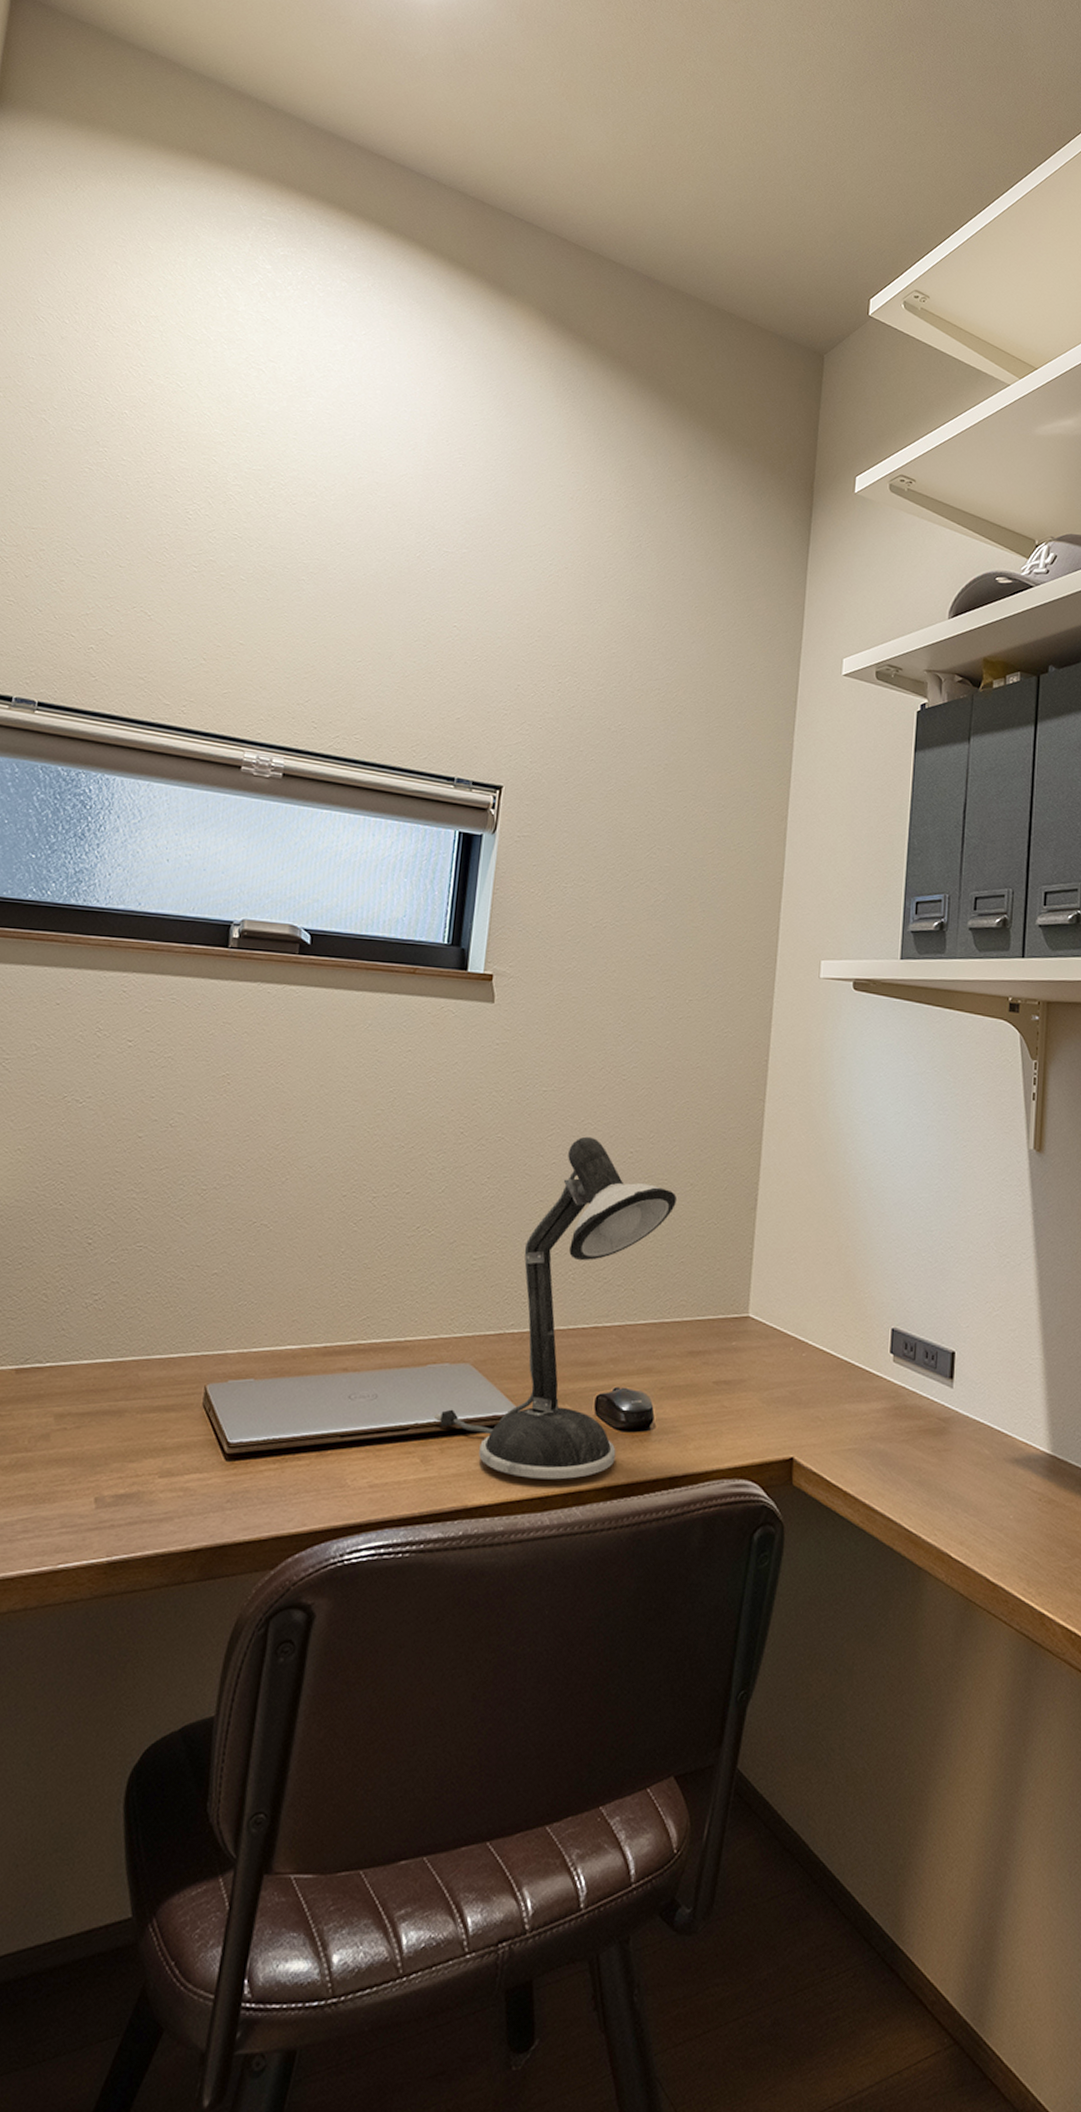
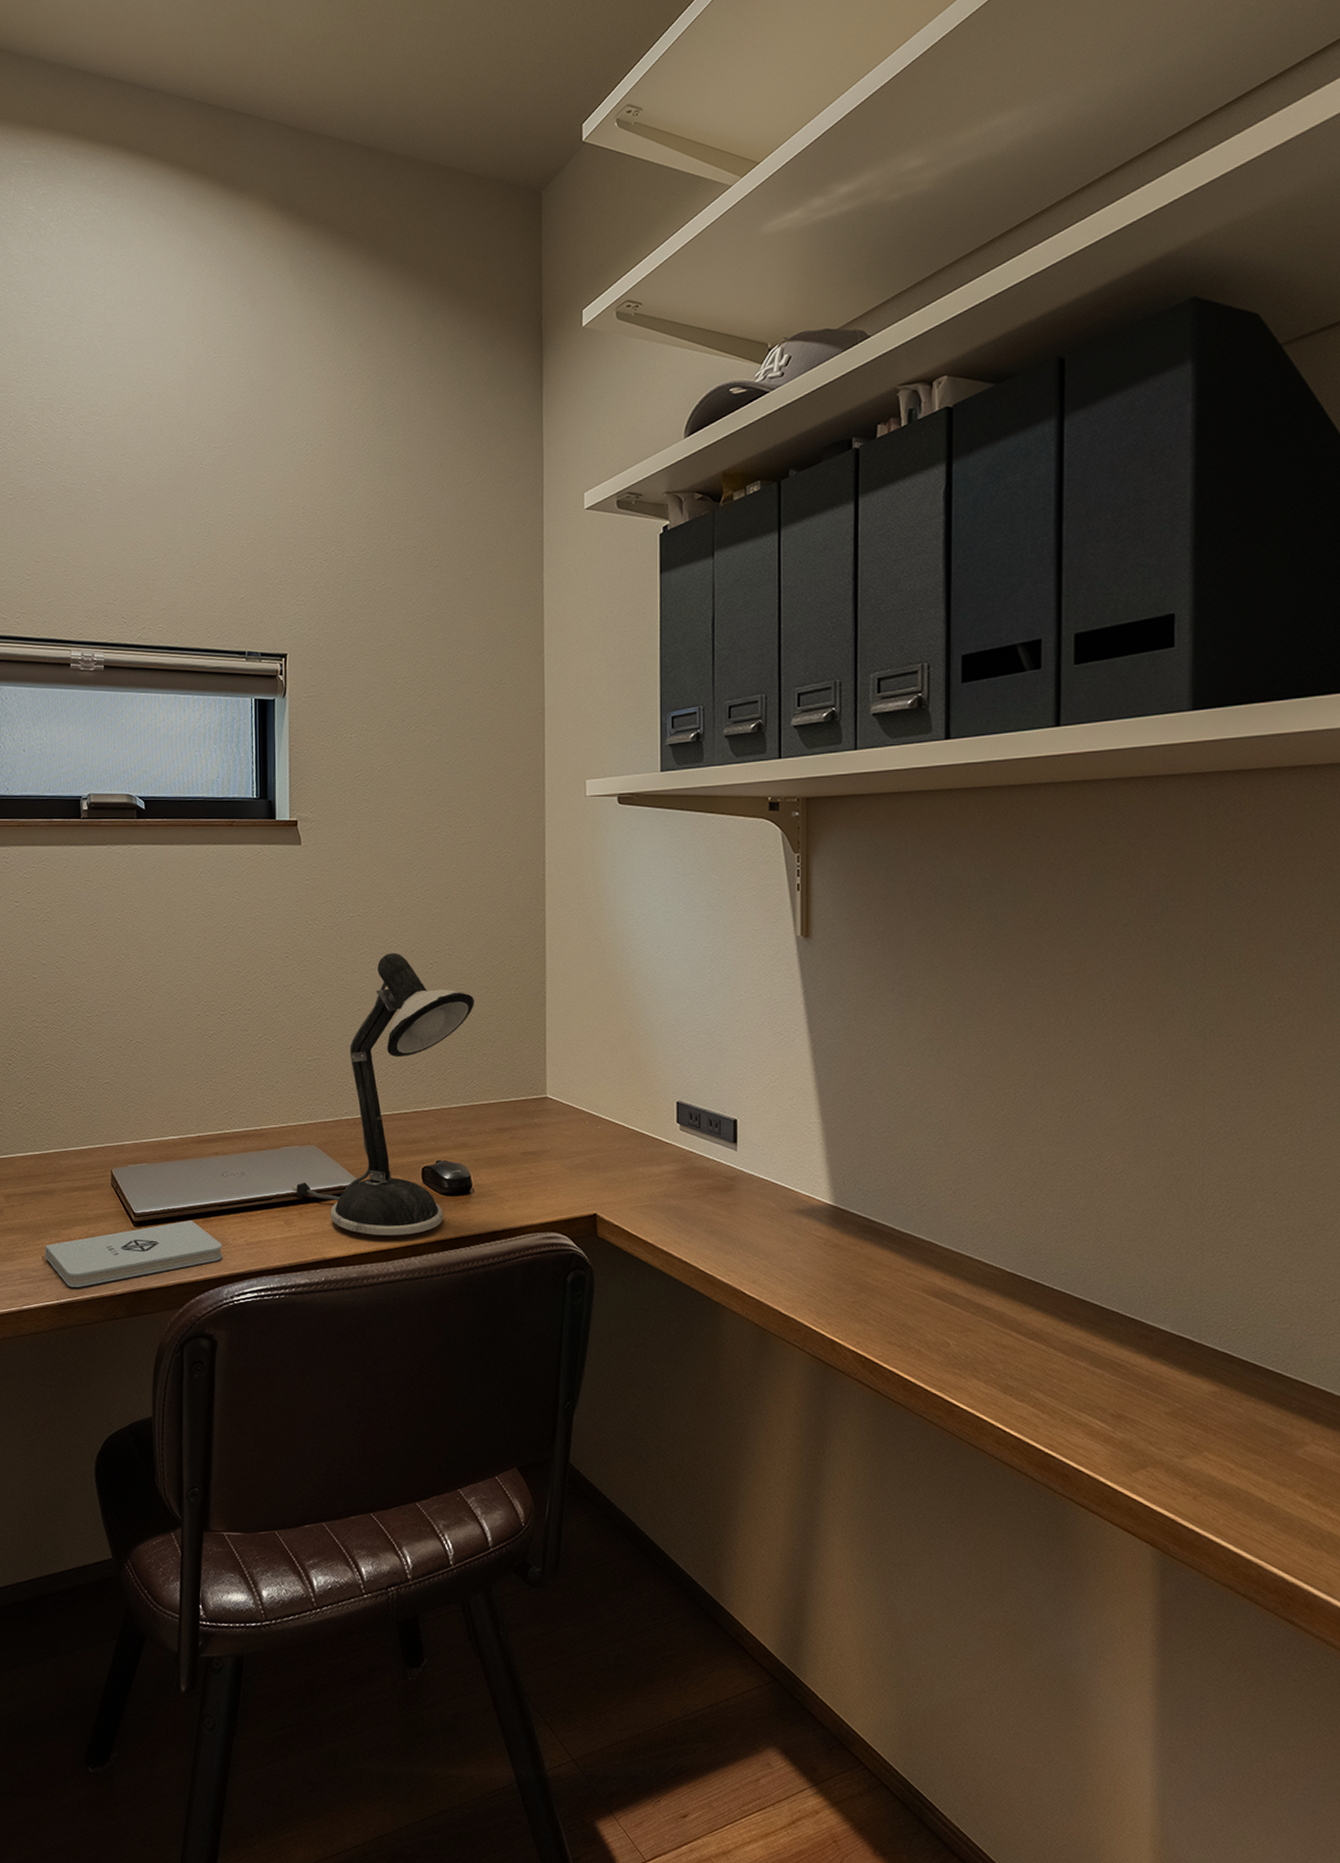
notepad: none [99,1454,338,1540] -> present [45,1220,223,1287]

